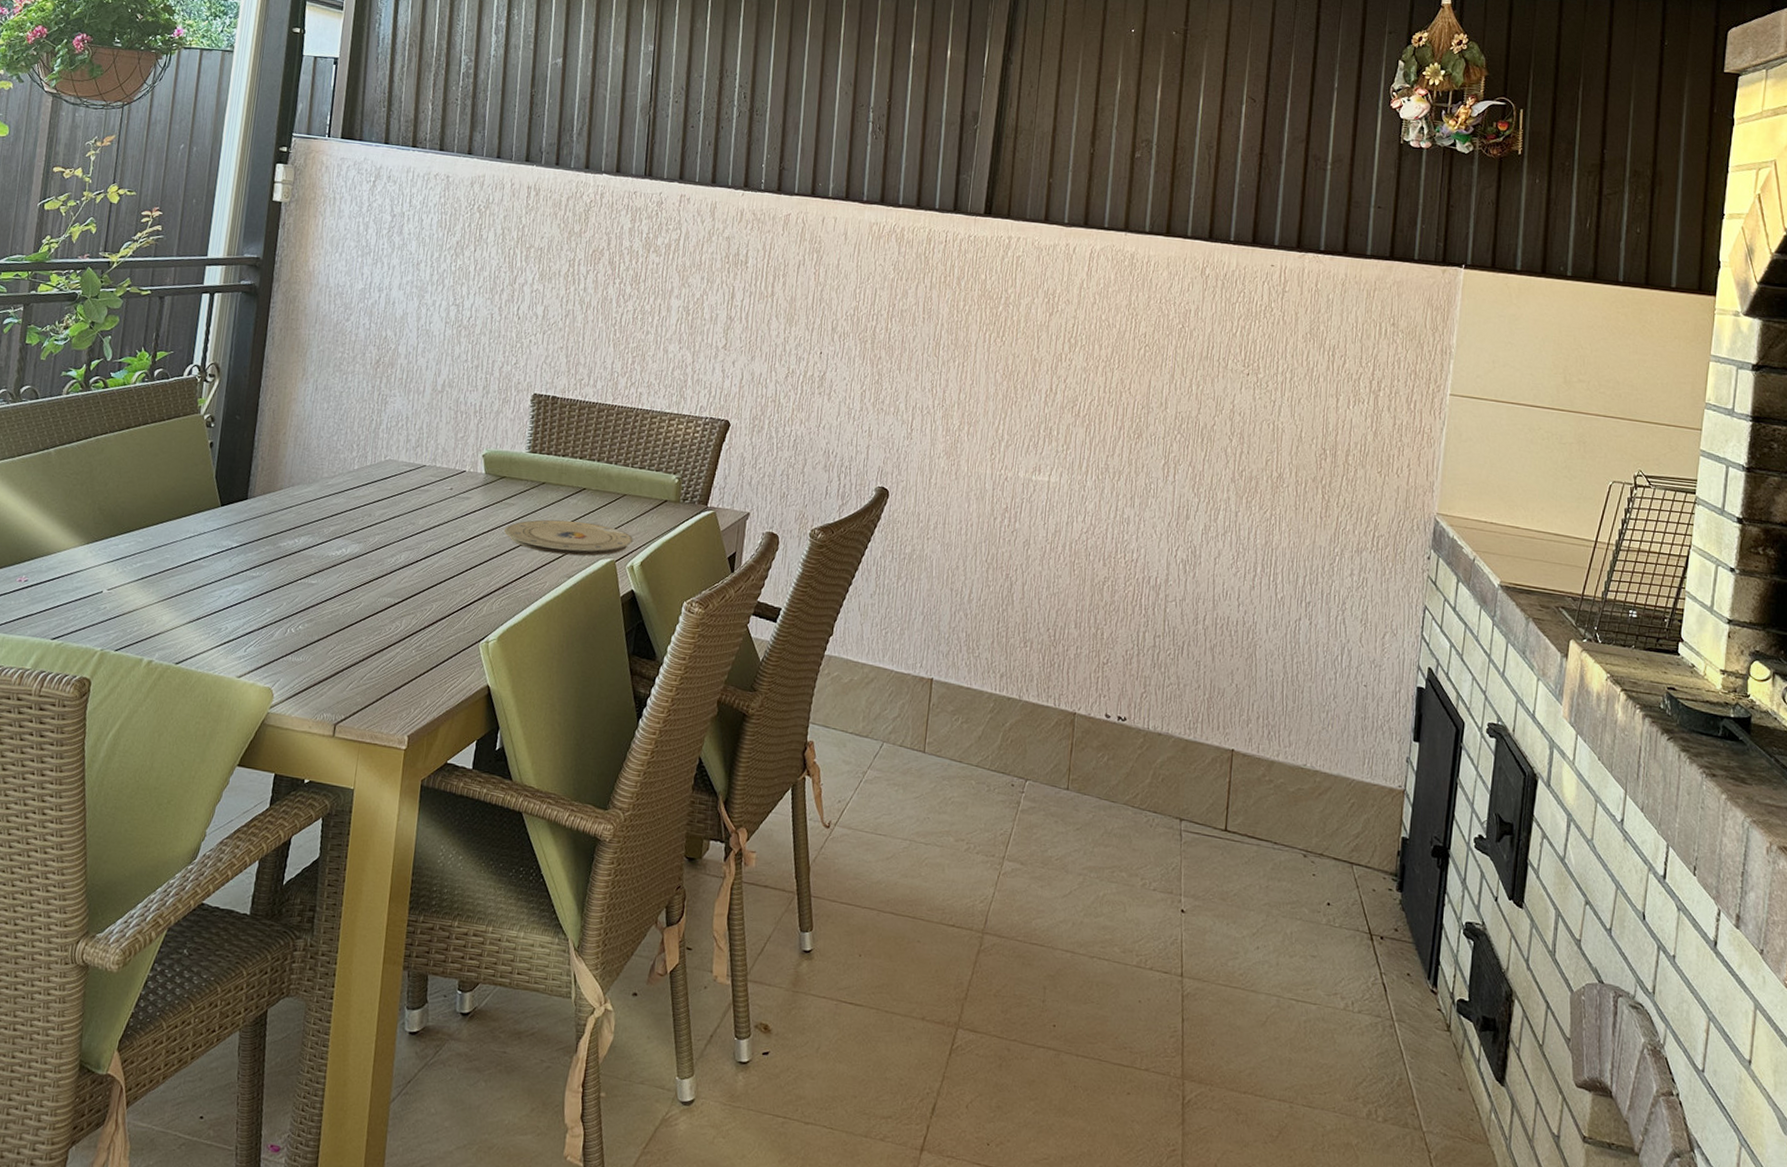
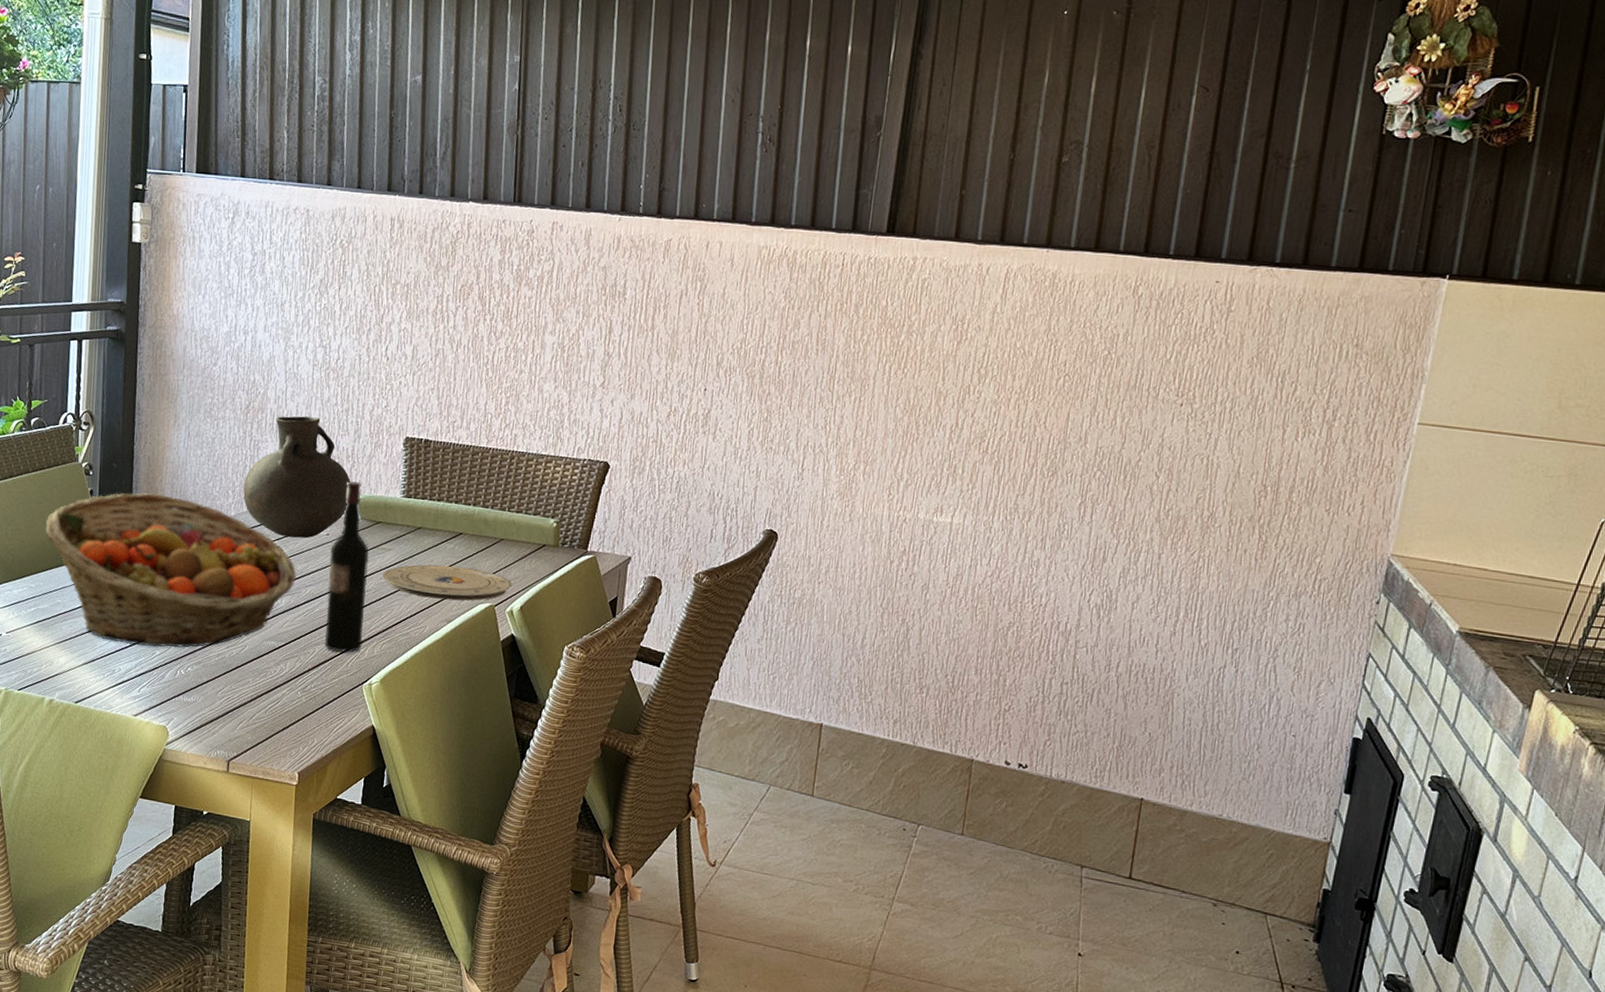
fruit basket: none [159,445,418,605] -> present [45,492,296,648]
vase: none [367,371,478,493] -> present [243,416,352,539]
wine bottle: none [442,436,492,610] -> present [324,481,369,653]

